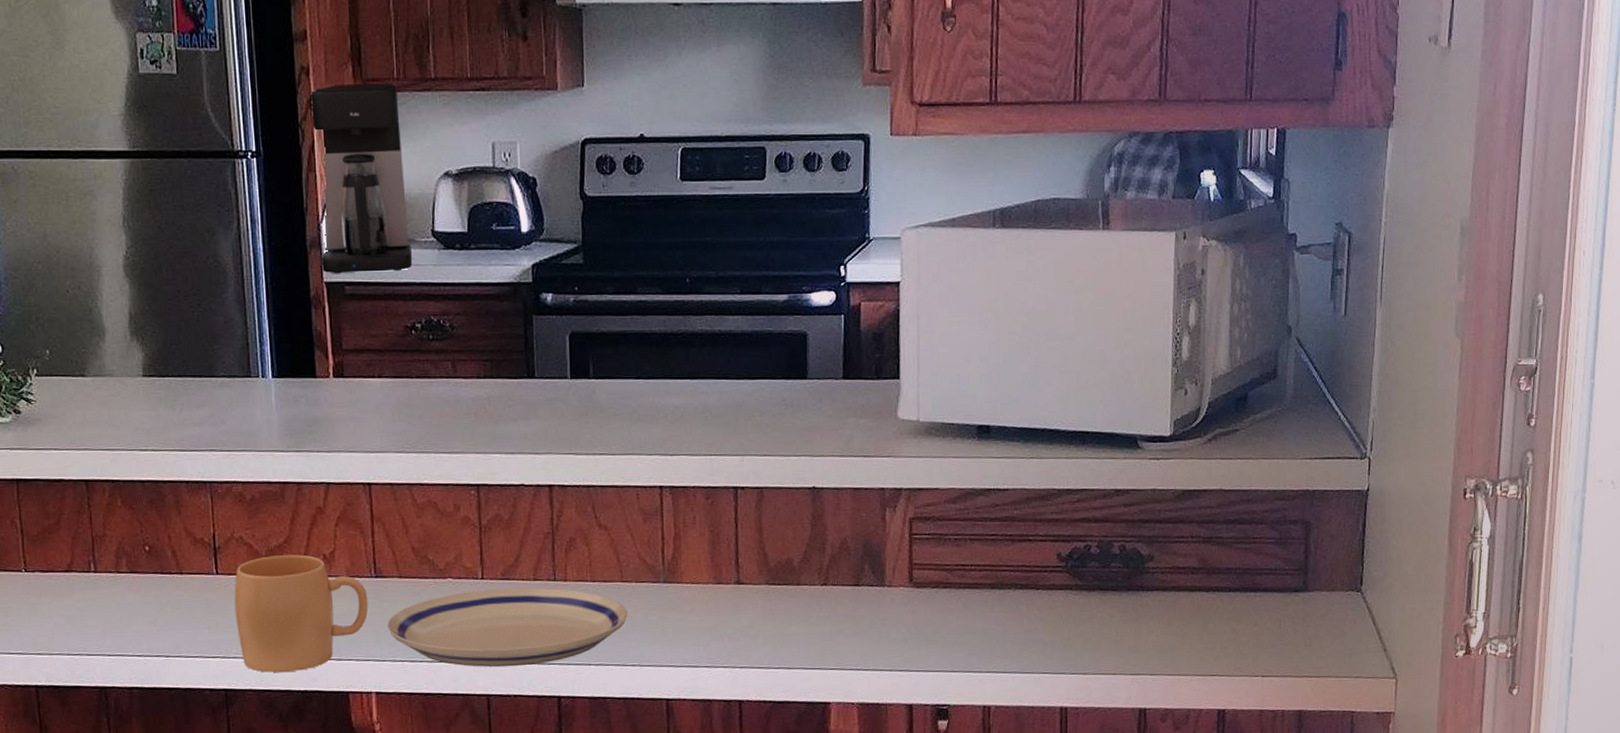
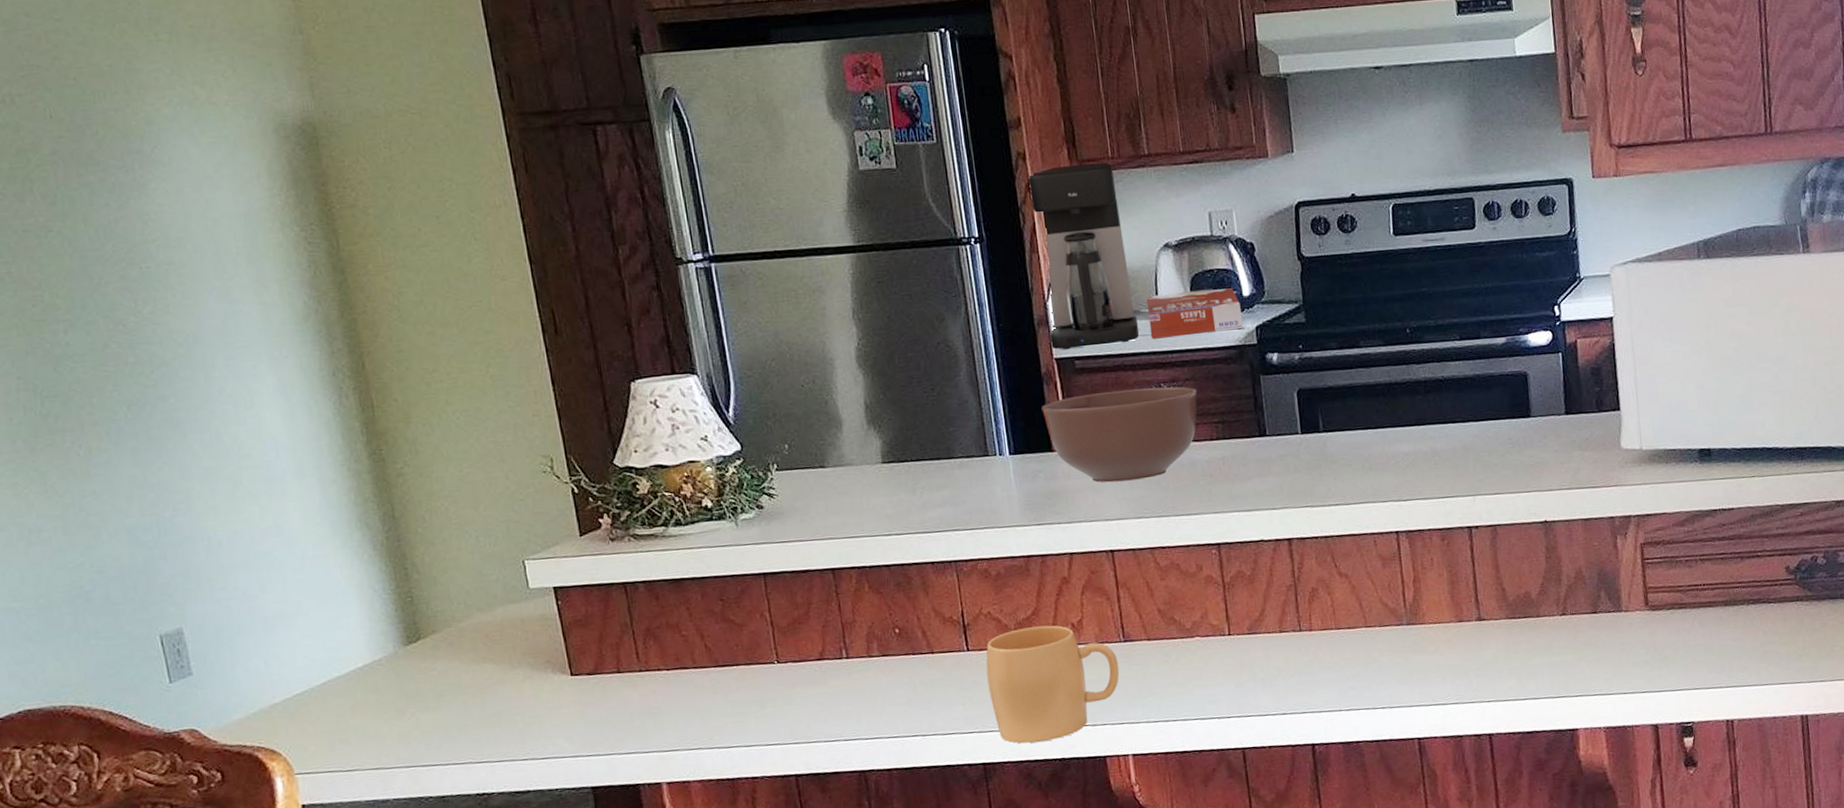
bowl: none [308,319,468,414] -> present [1041,386,1198,483]
plate: present [388,587,628,667] -> none [1139,638,1374,722]
cereal box: none [422,222,519,270] -> present [1146,288,1243,339]

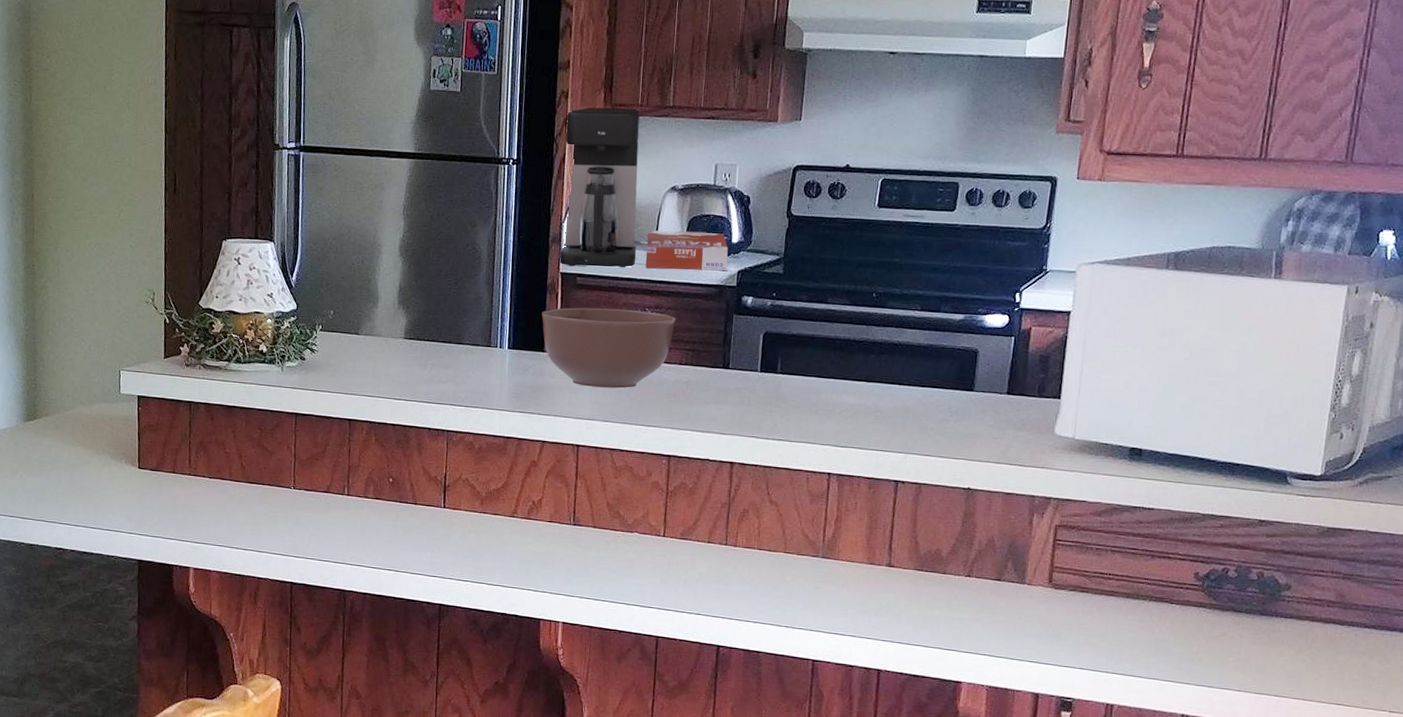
mug: present [986,625,1120,744] -> none [454,497,566,596]

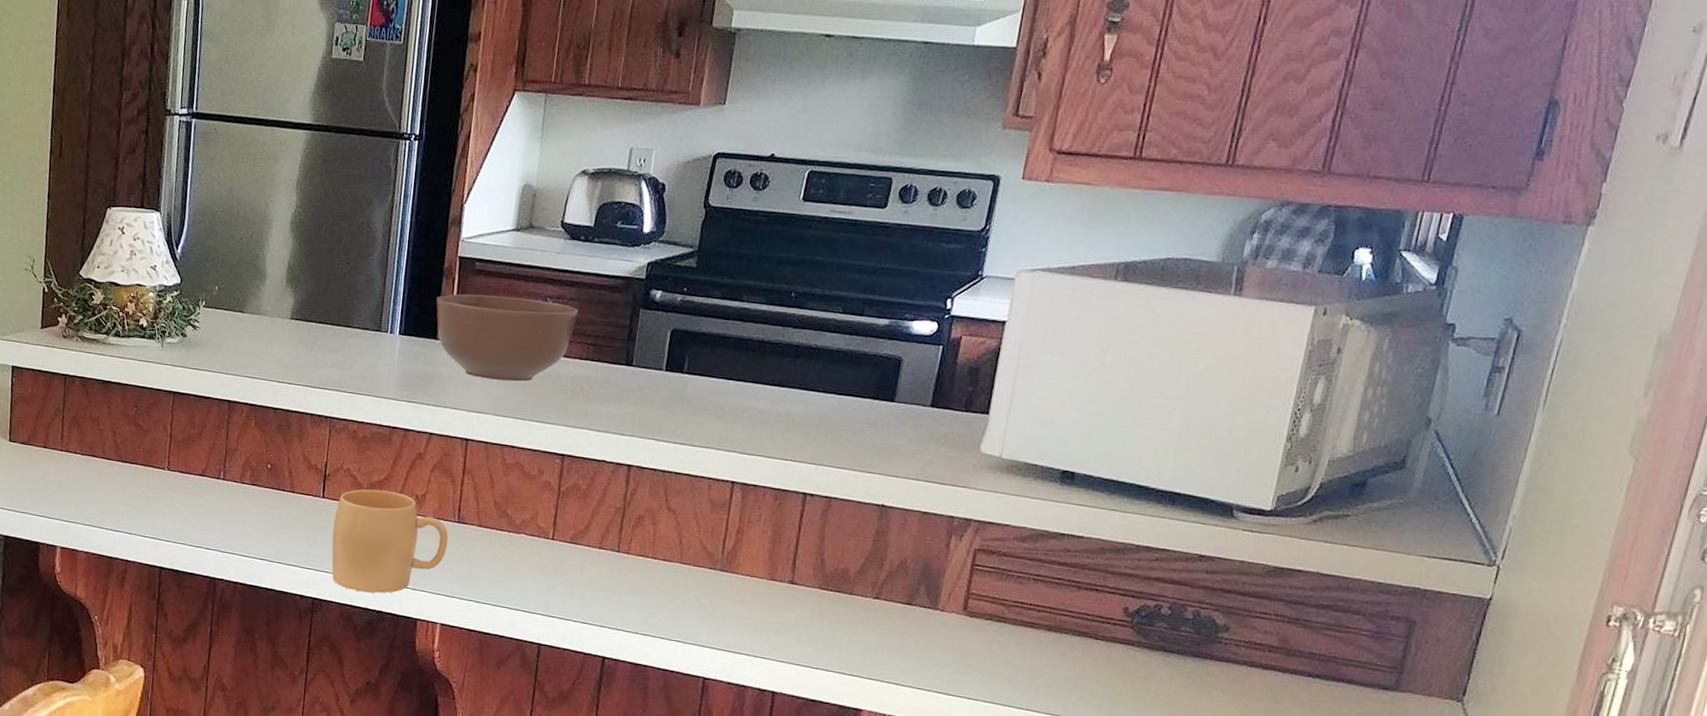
mug: none [454,497,566,596] -> present [331,489,449,593]
coffee maker: present [560,107,640,268] -> none [458,82,552,255]
cereal box: present [645,230,728,271] -> none [549,215,639,263]

